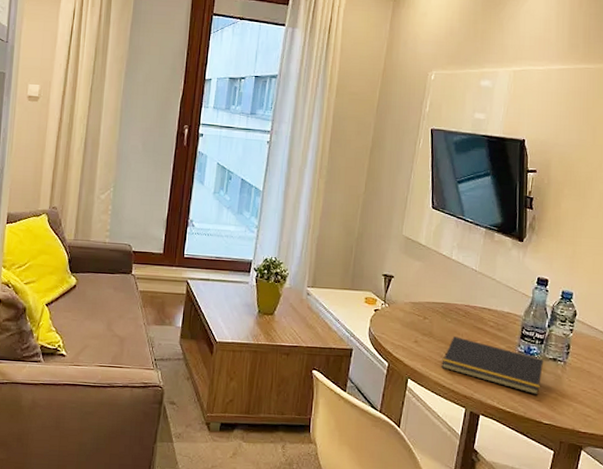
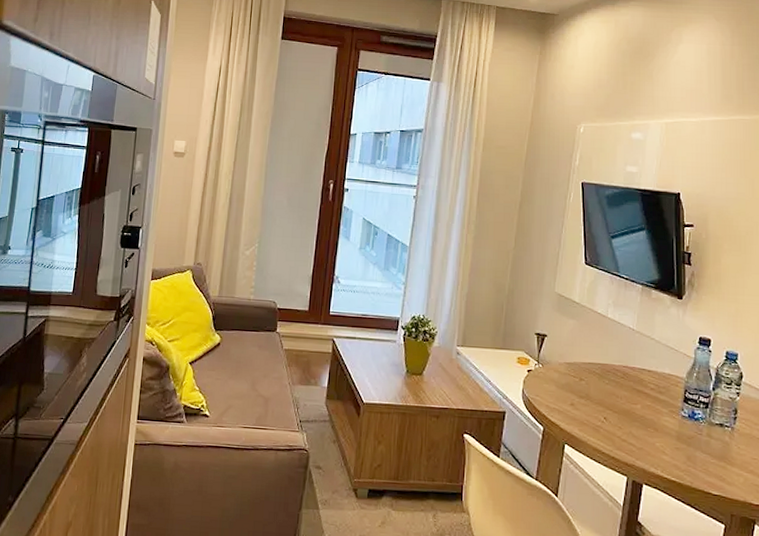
notepad: present [441,336,544,395] -> none [600,399,710,464]

